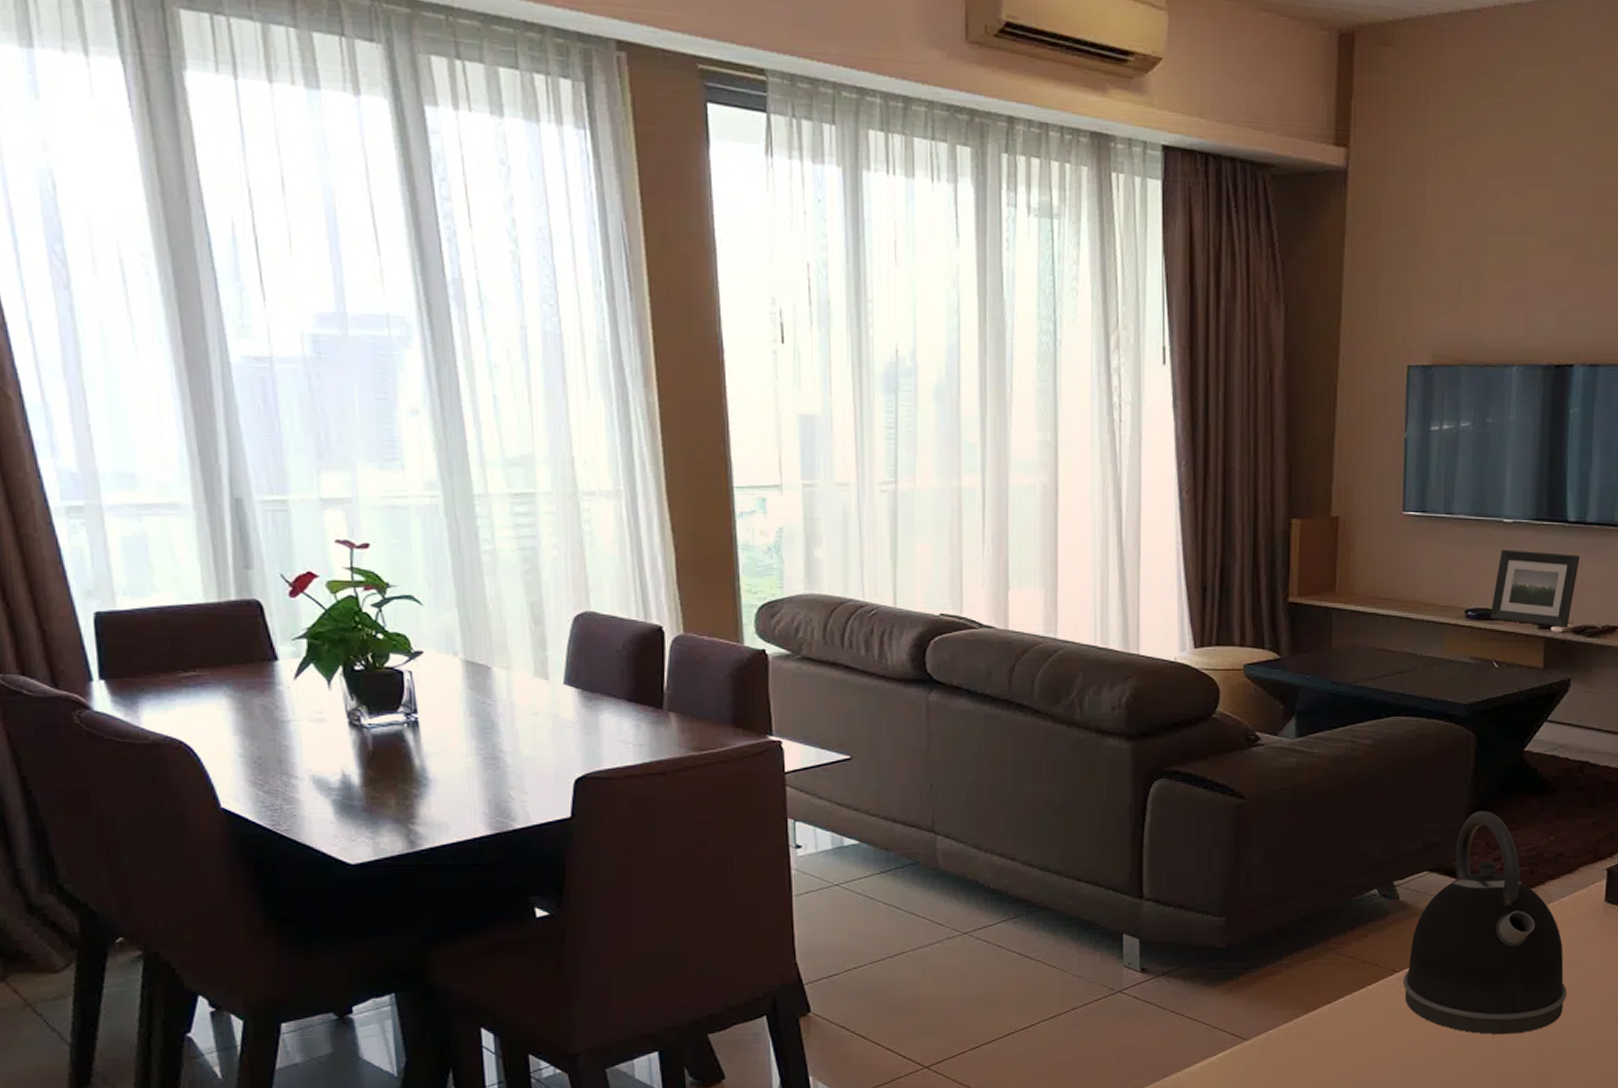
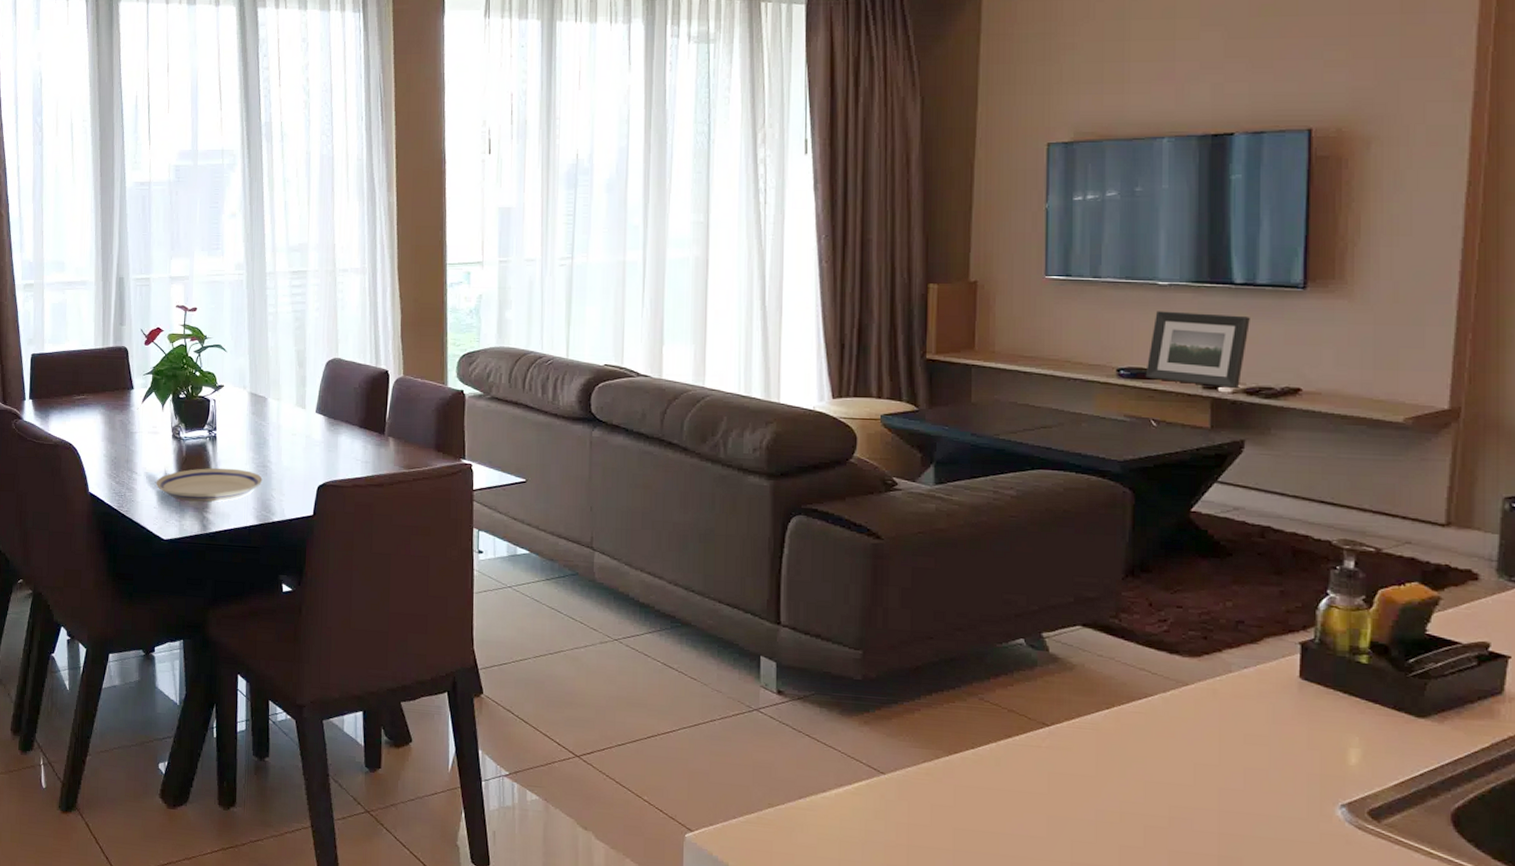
plate: none [329,763,494,811] -> present [156,468,263,502]
kettle: present [1402,810,1568,1035] -> none [1054,569,1256,810]

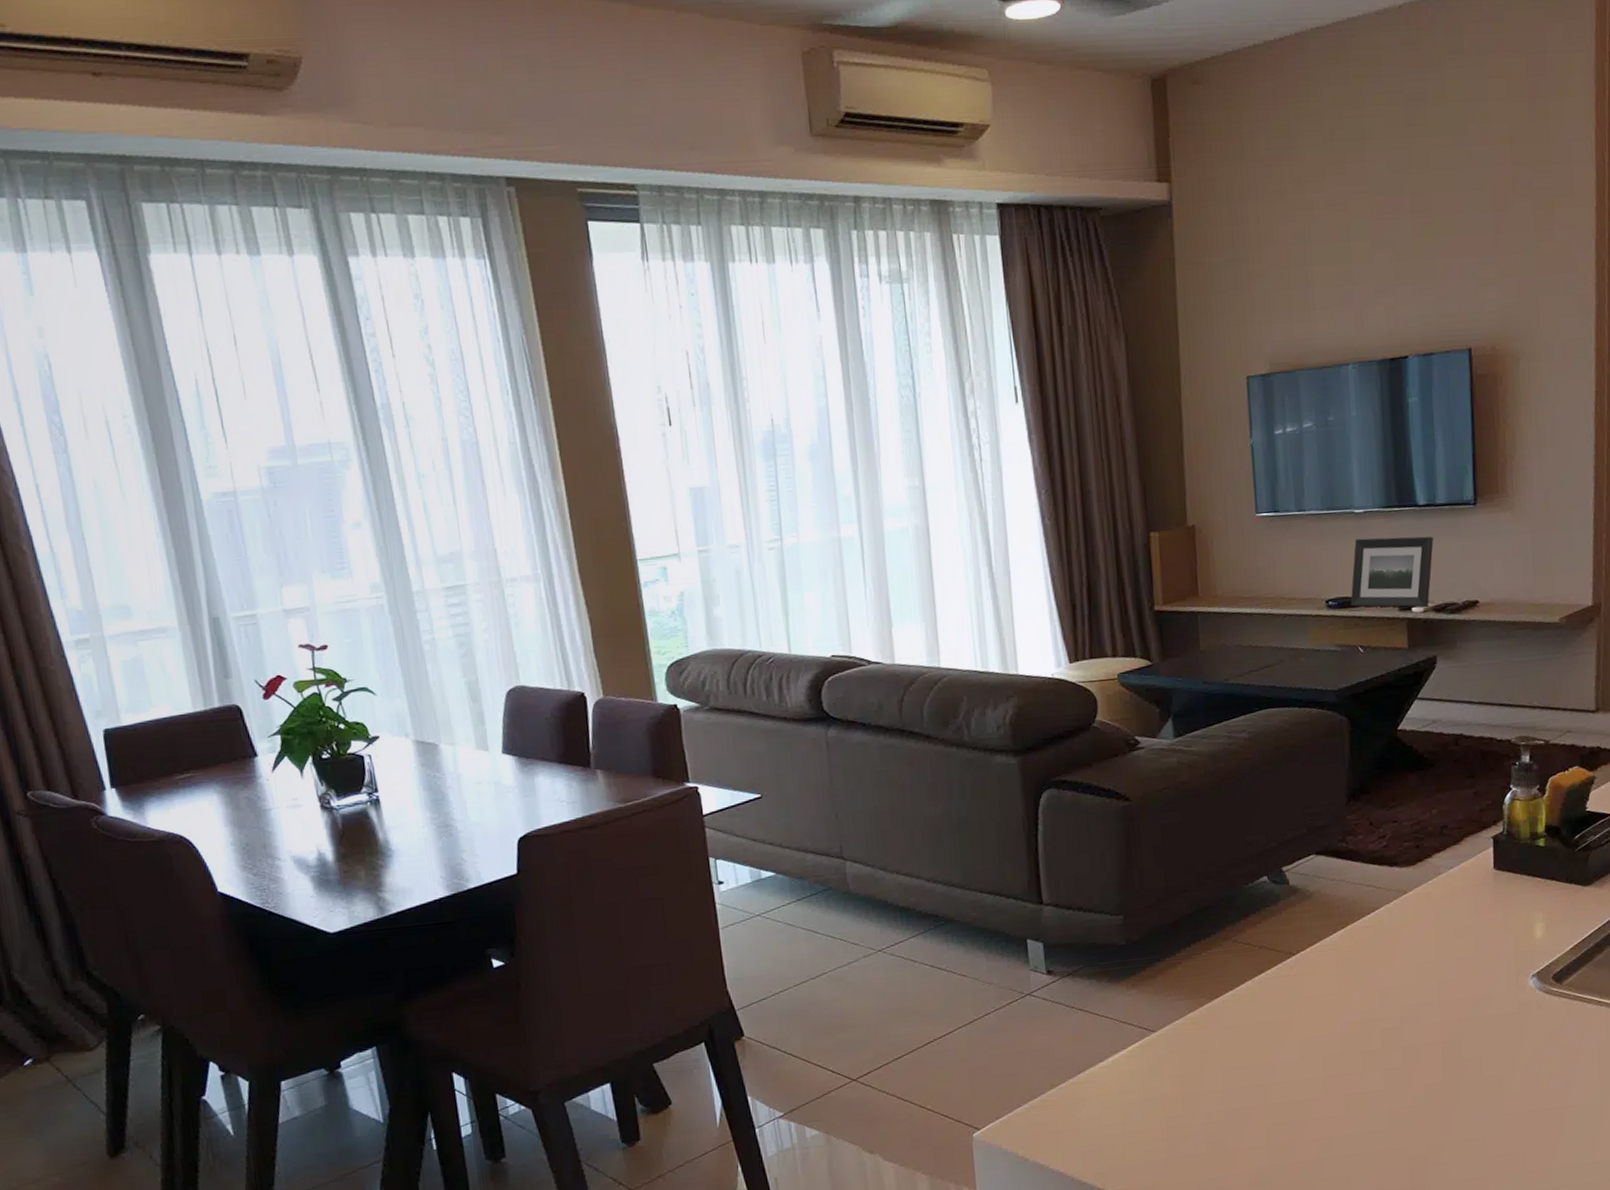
plate: present [156,468,263,502] -> none [308,834,448,882]

